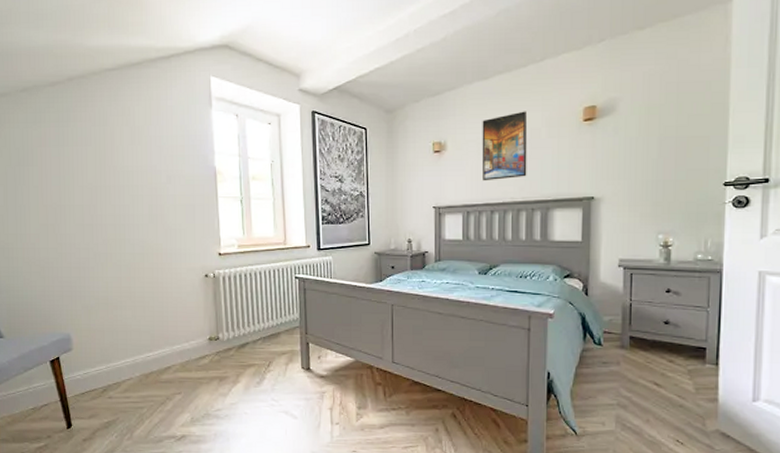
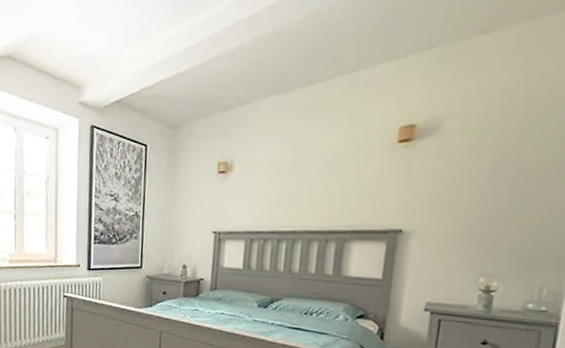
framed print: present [482,111,528,181] -> none [271,129,330,207]

